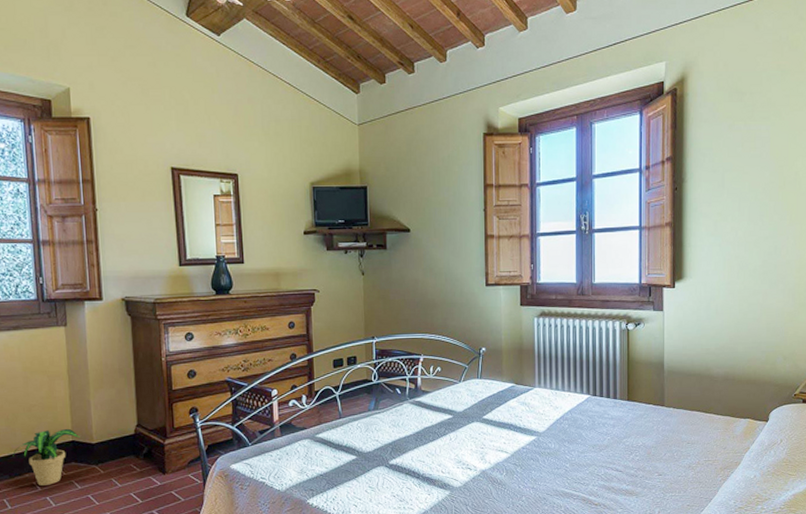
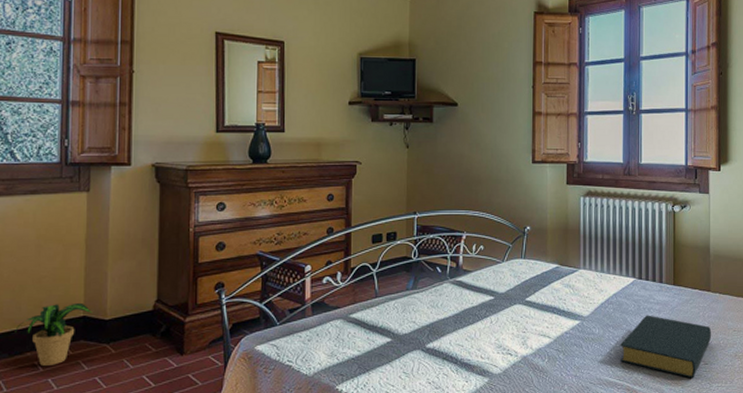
hardback book: none [575,429,666,489] -> present [619,315,712,379]

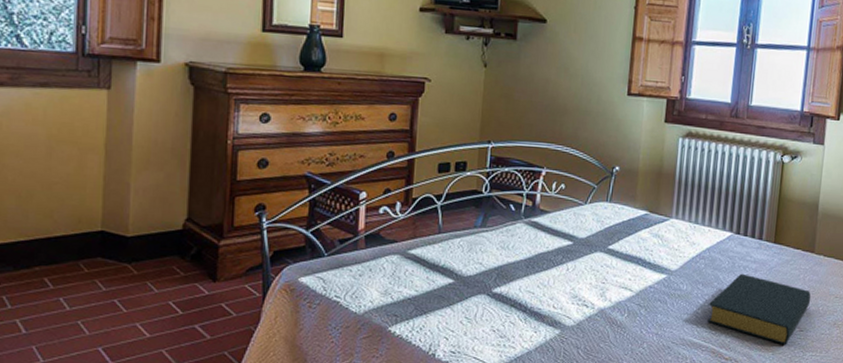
potted plant: present [15,302,92,366] -> none [21,215,111,283]

